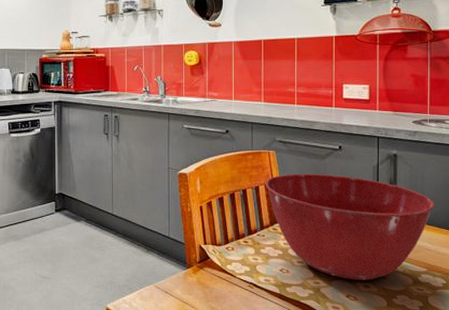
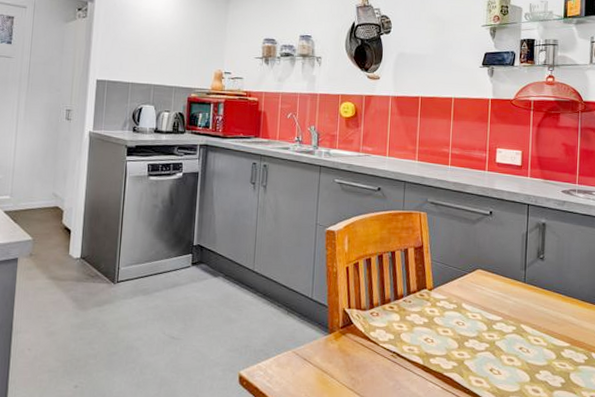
mixing bowl: present [265,173,434,280] -> none [414,237,579,354]

